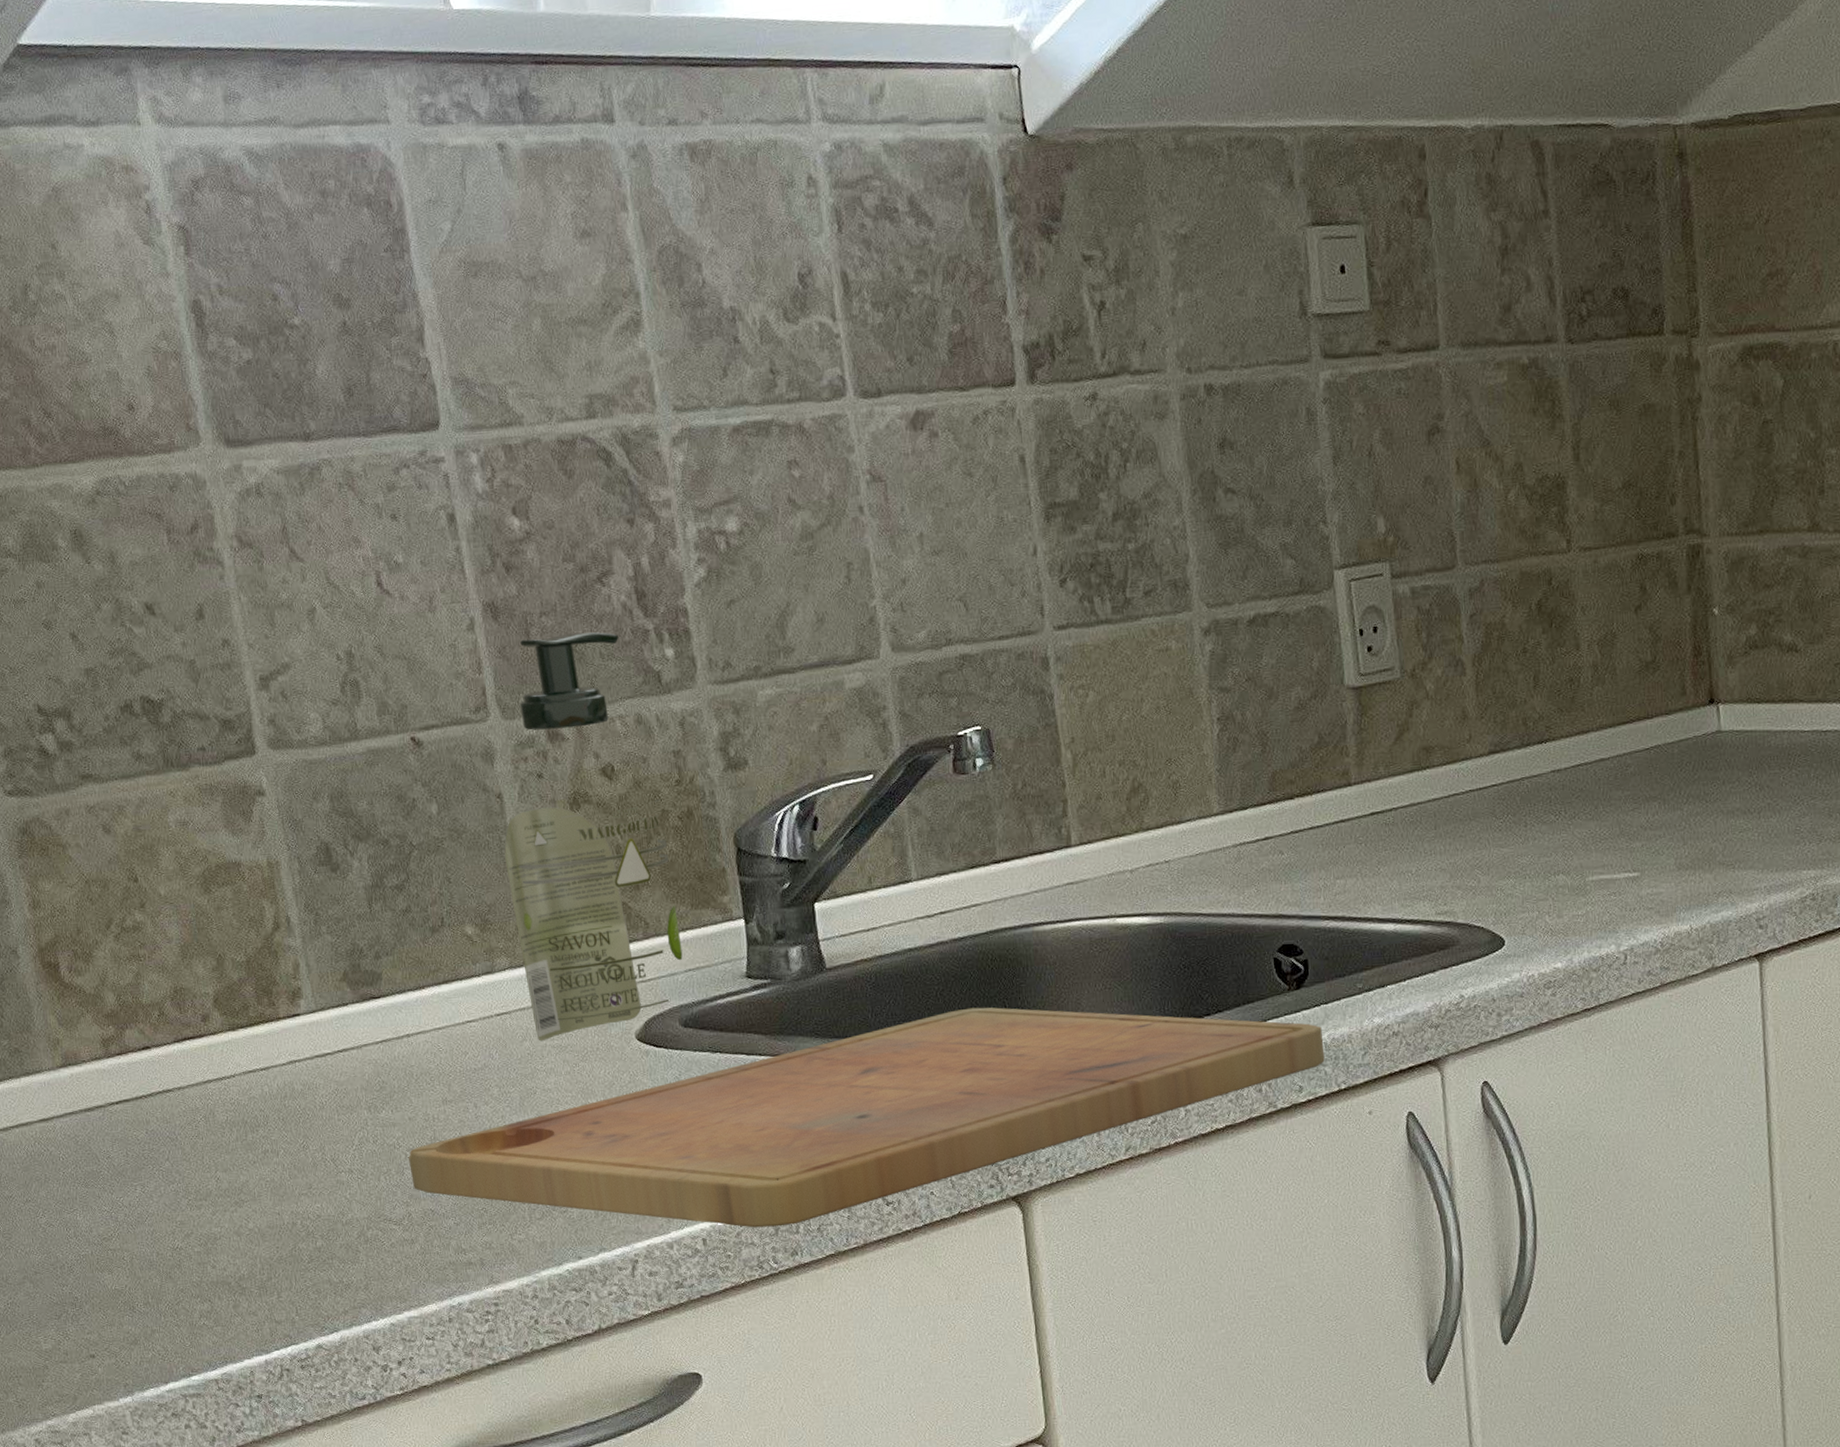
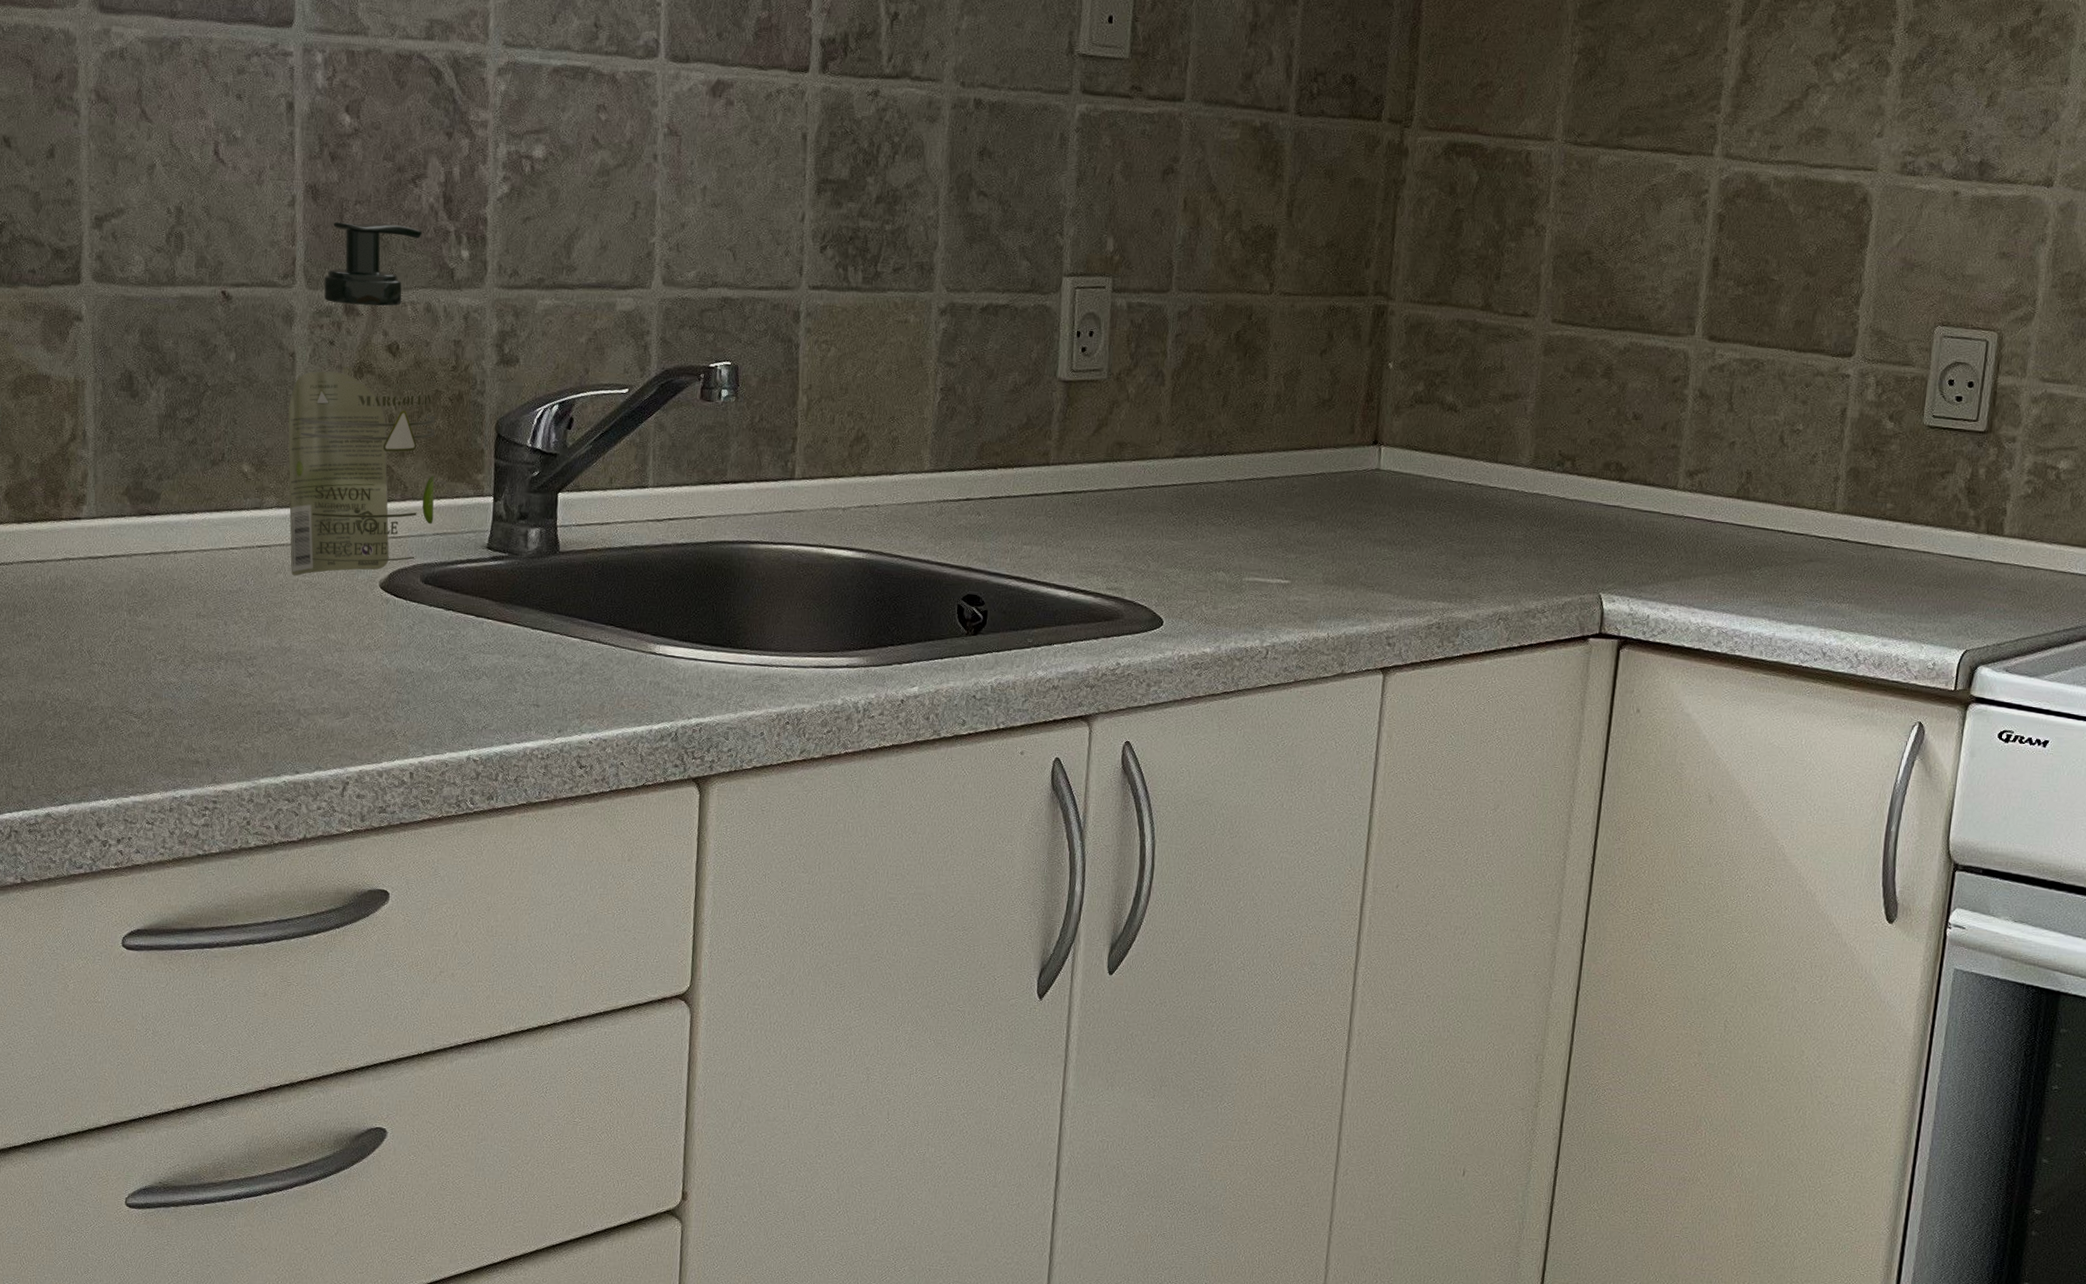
cutting board: present [409,1007,1325,1228] -> none [157,606,991,773]

